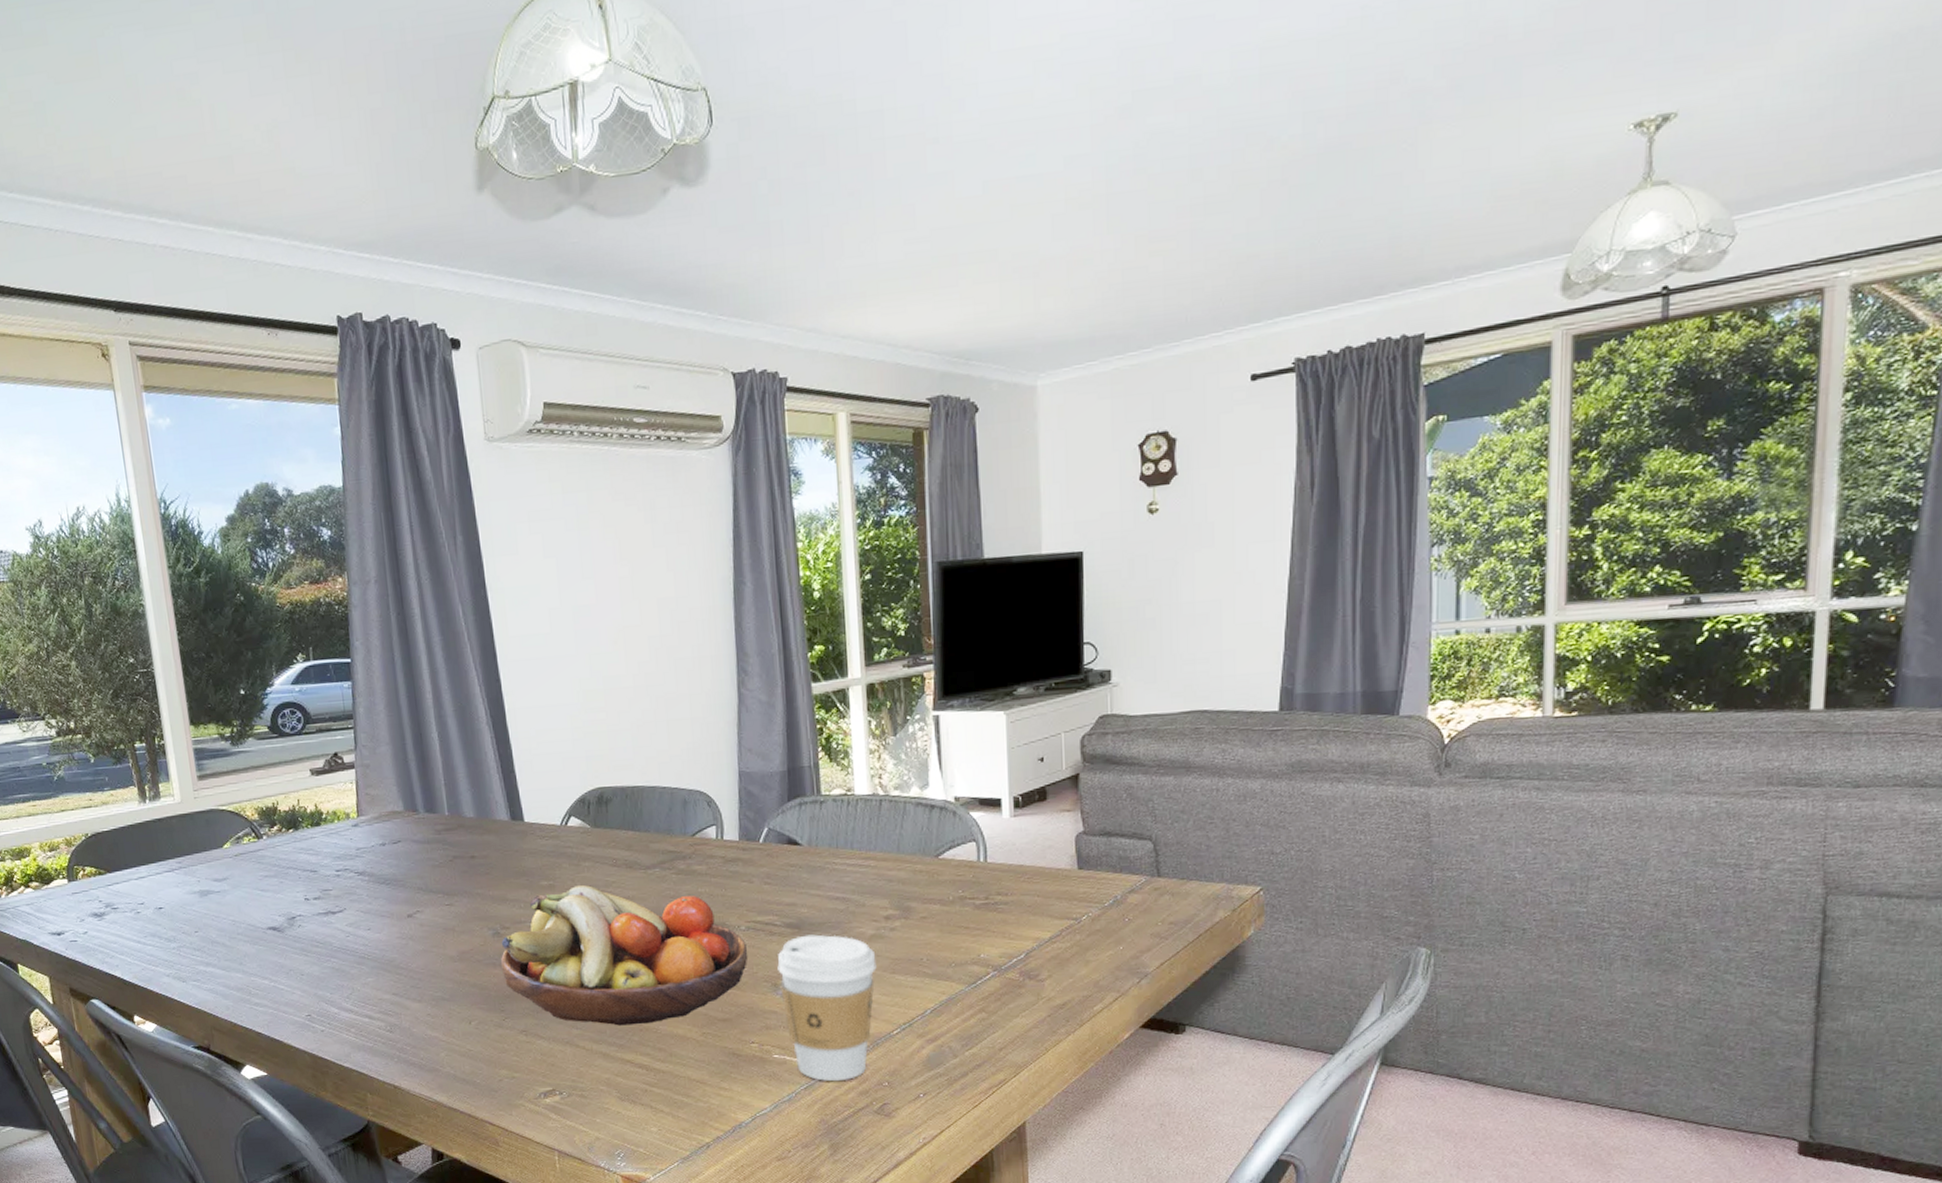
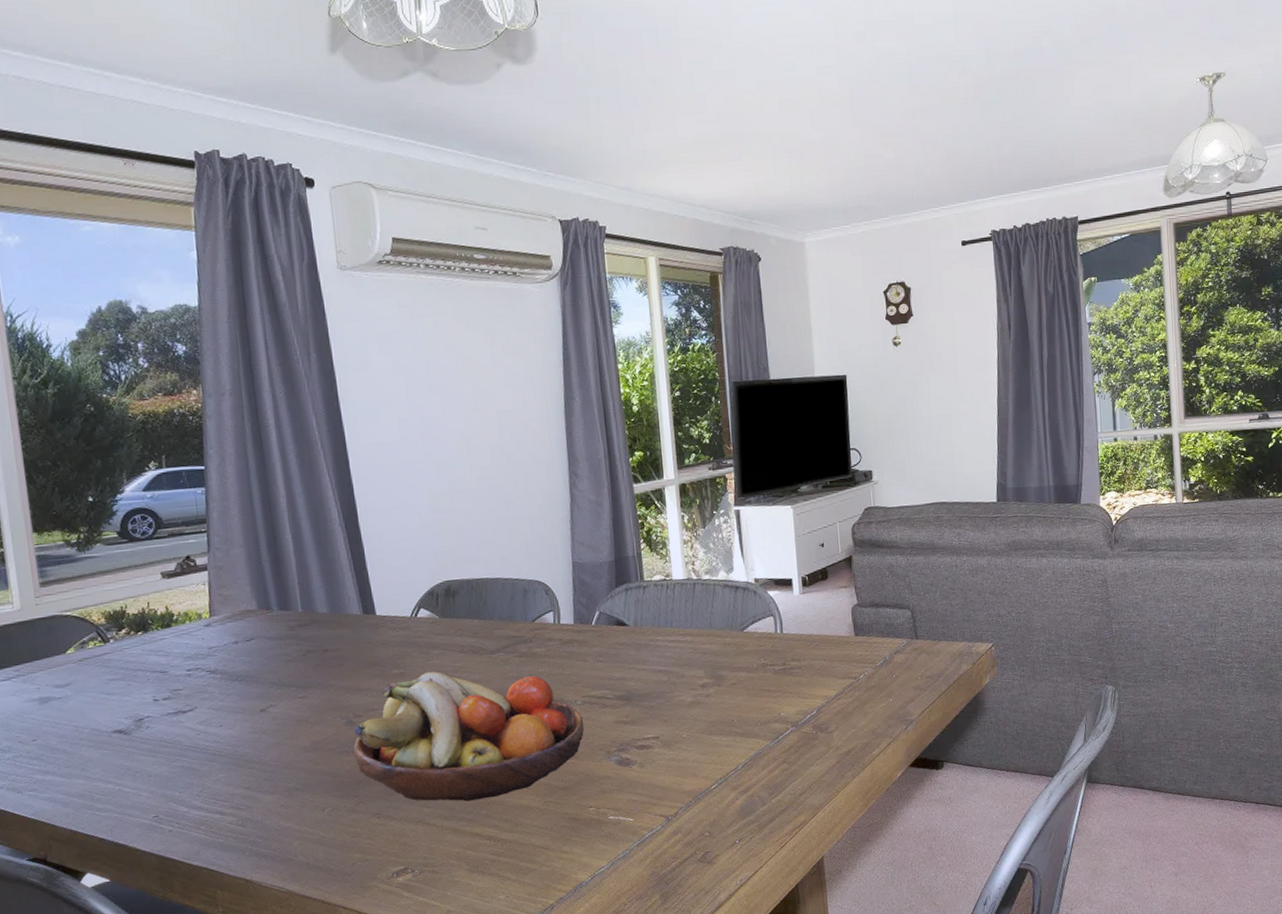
coffee cup: present [777,934,877,1081] -> none [610,704,696,837]

